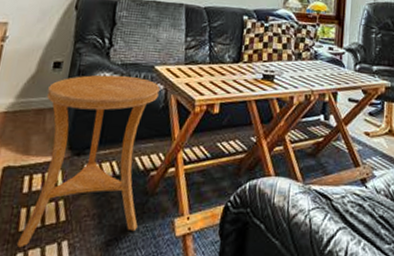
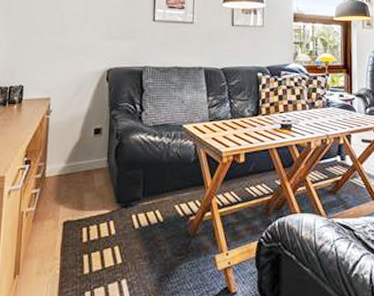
side table: present [16,74,160,248] -> none [83,136,190,288]

